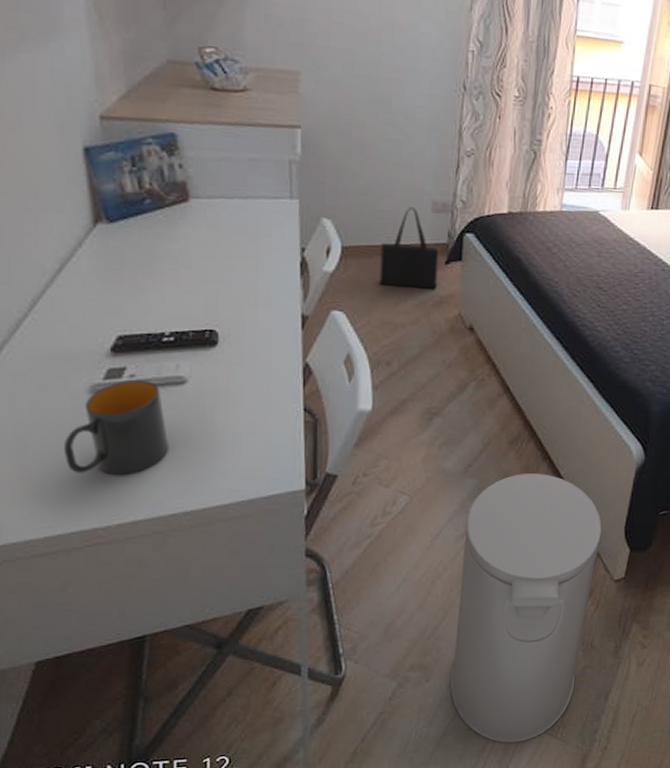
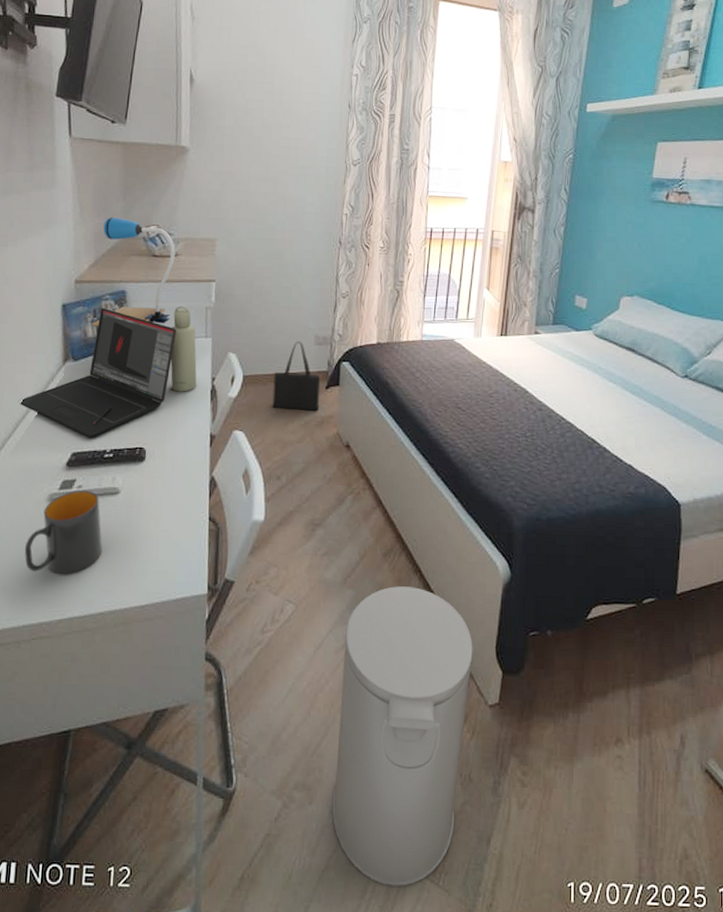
laptop: none [32,154,250,319] -> present [18,307,176,438]
desk lamp: none [129,31,244,180] -> present [91,217,176,328]
bottle: none [244,156,282,265] -> present [170,305,197,392]

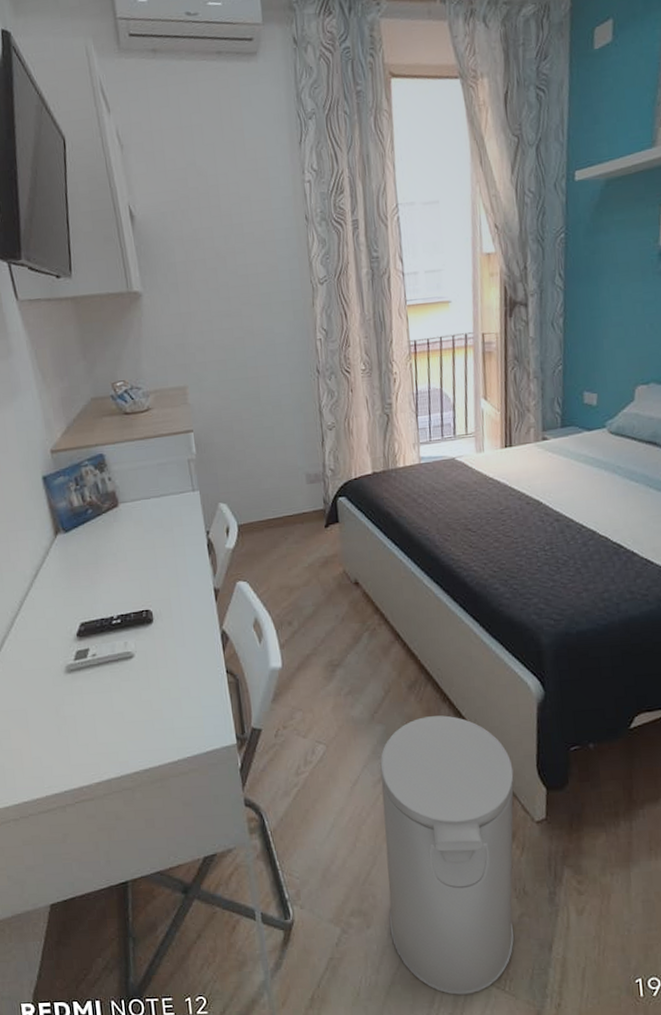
laptop: present [18,307,176,438] -> none [18,474,163,607]
mug: present [24,491,103,575] -> none [52,658,127,741]
desk lamp: present [91,217,176,328] -> none [68,378,153,496]
bottle: present [170,305,197,392] -> none [156,461,192,550]
tote bag: present [272,341,321,411] -> none [268,482,321,554]

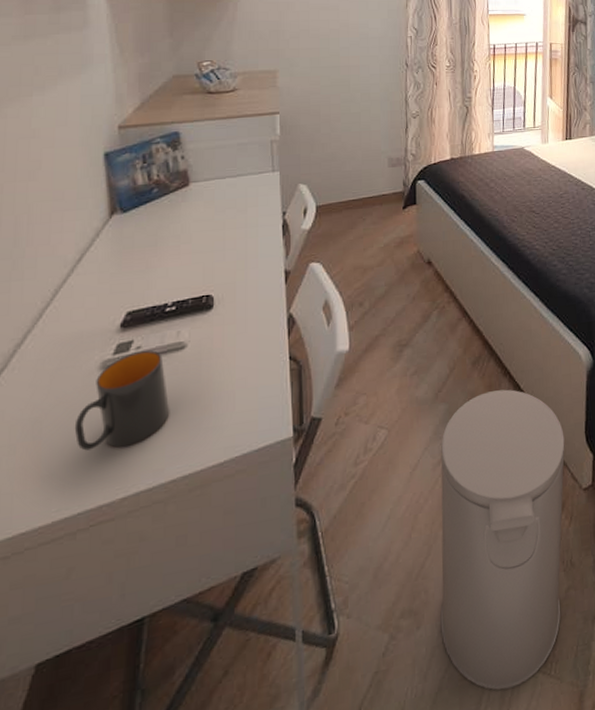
mug: none [52,658,127,741] -> present [74,350,170,451]

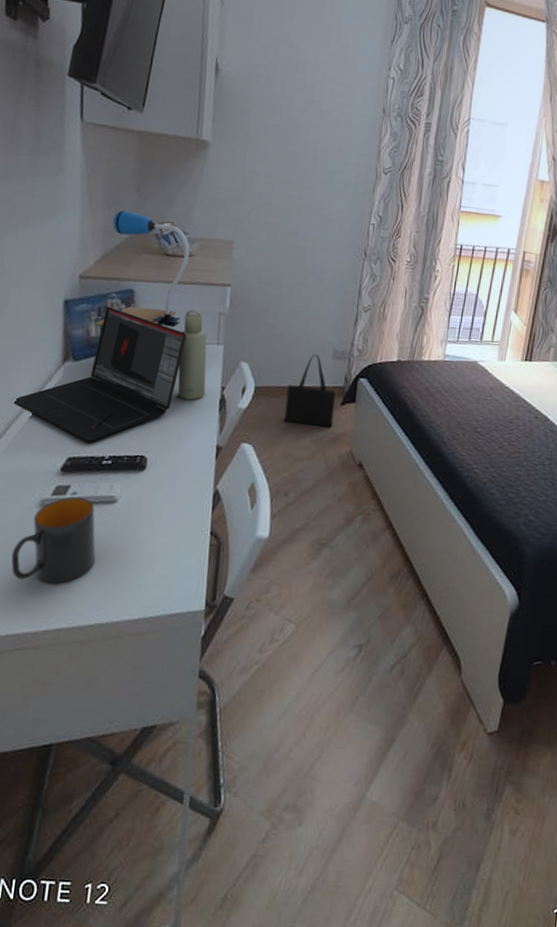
laptop: none [56,152,240,294] -> present [11,306,186,444]
desk lamp: none [140,55,233,174] -> present [94,210,190,328]
bottle: none [234,141,266,231] -> present [178,309,207,400]
tote bag: none [347,165,398,235] -> present [284,354,337,427]
trash bin: present [440,389,565,691] -> none [321,610,476,909]

